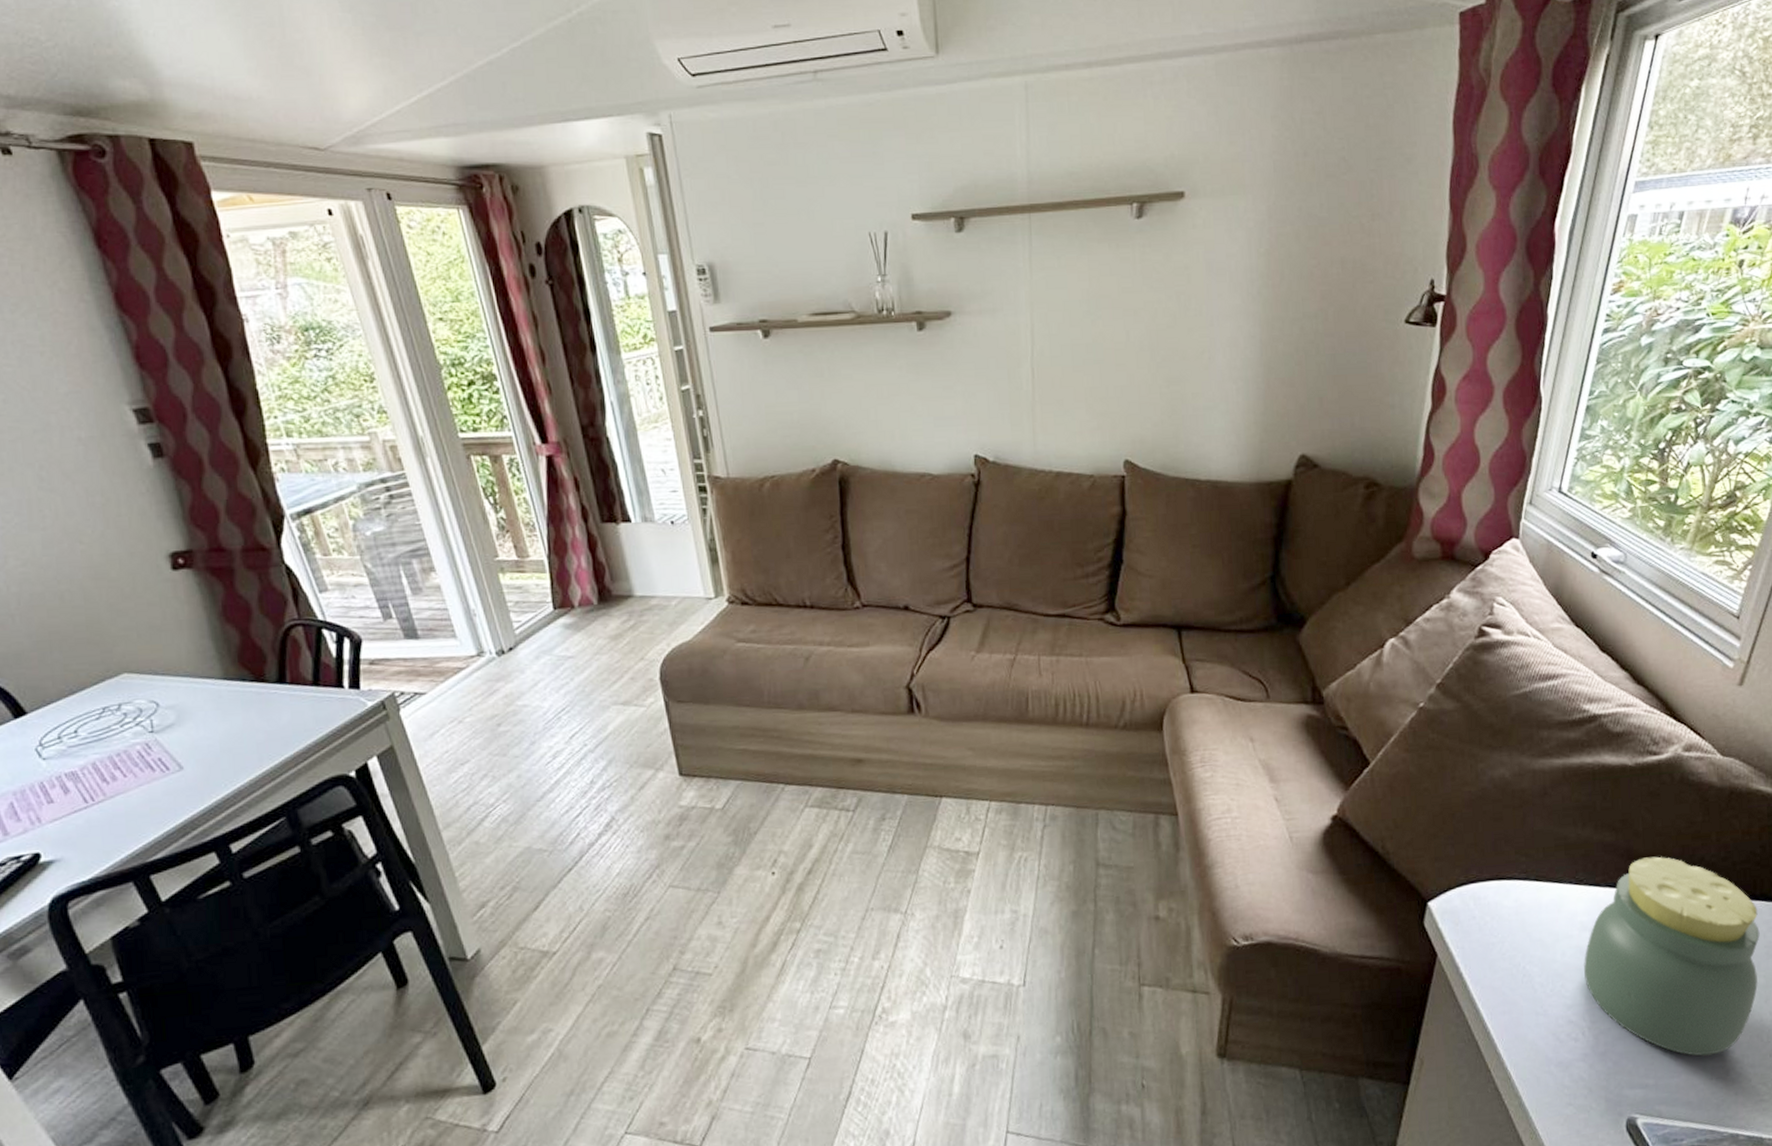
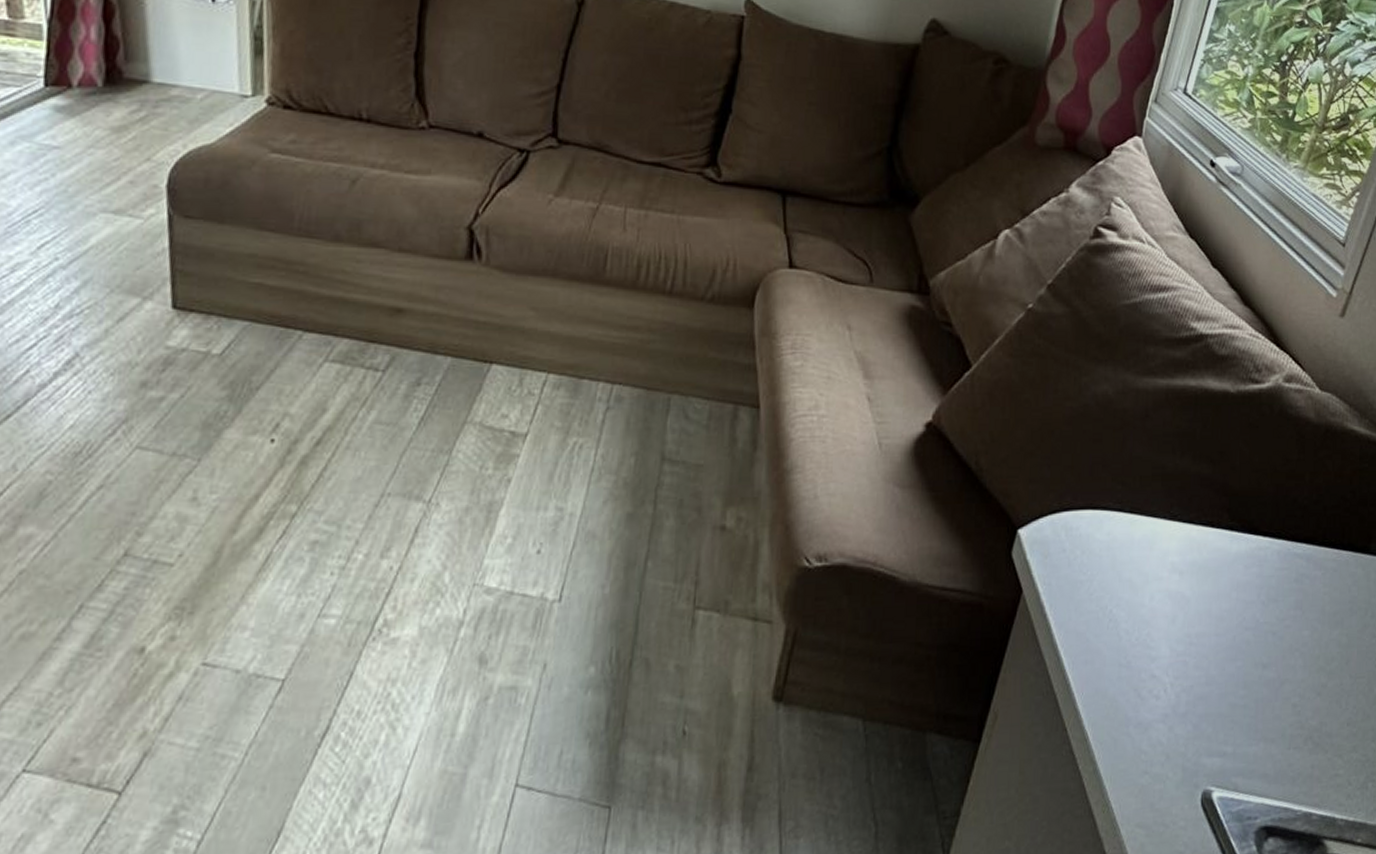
jar: present [1584,856,1760,1056] -> none [1171,495,1345,722]

